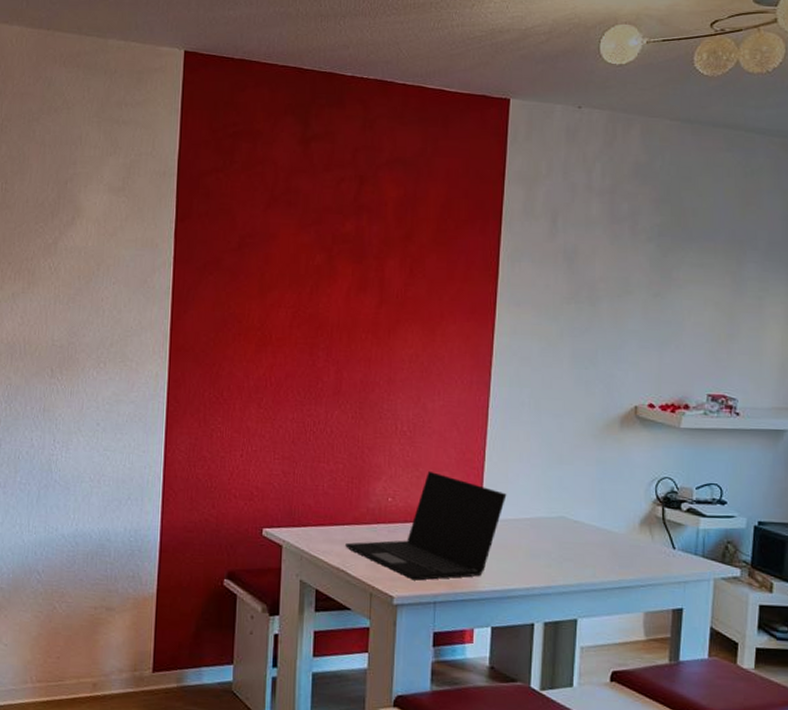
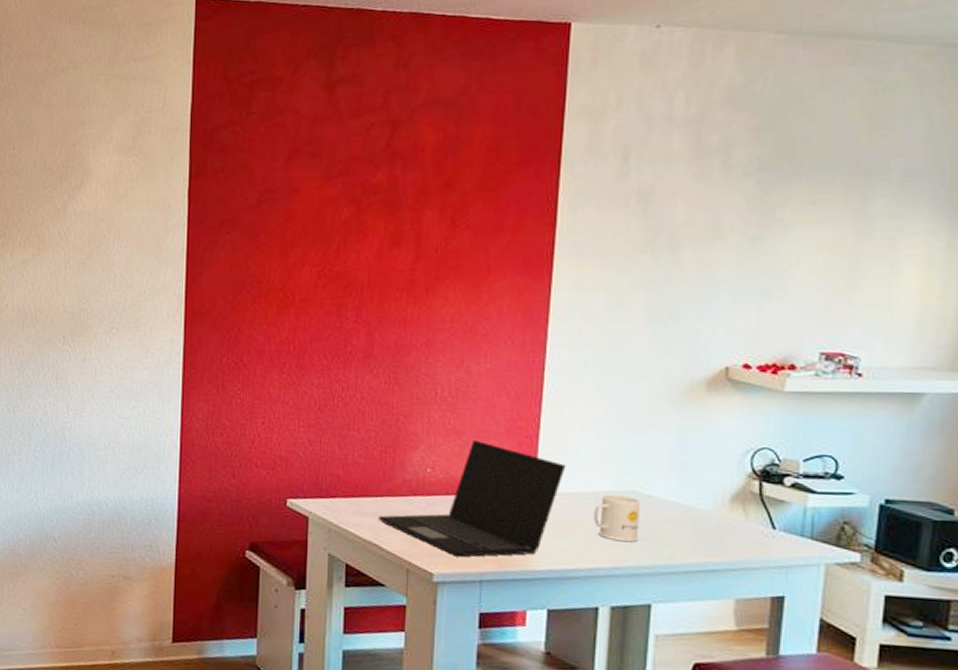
mug: none [530,520,568,564] -> present [594,494,641,543]

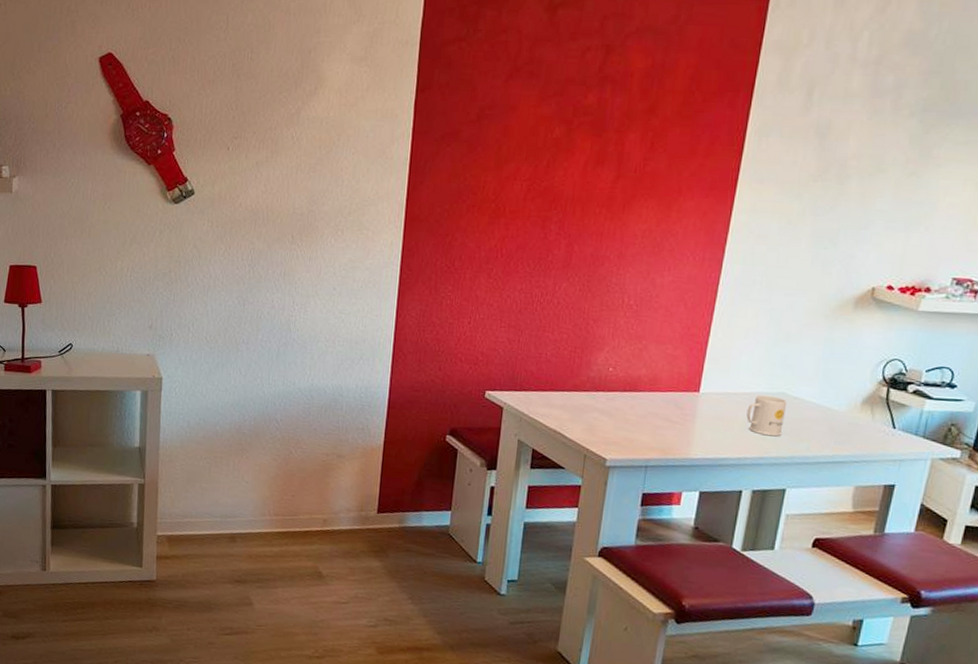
laptop: present [379,439,566,557] -> none [564,343,728,446]

